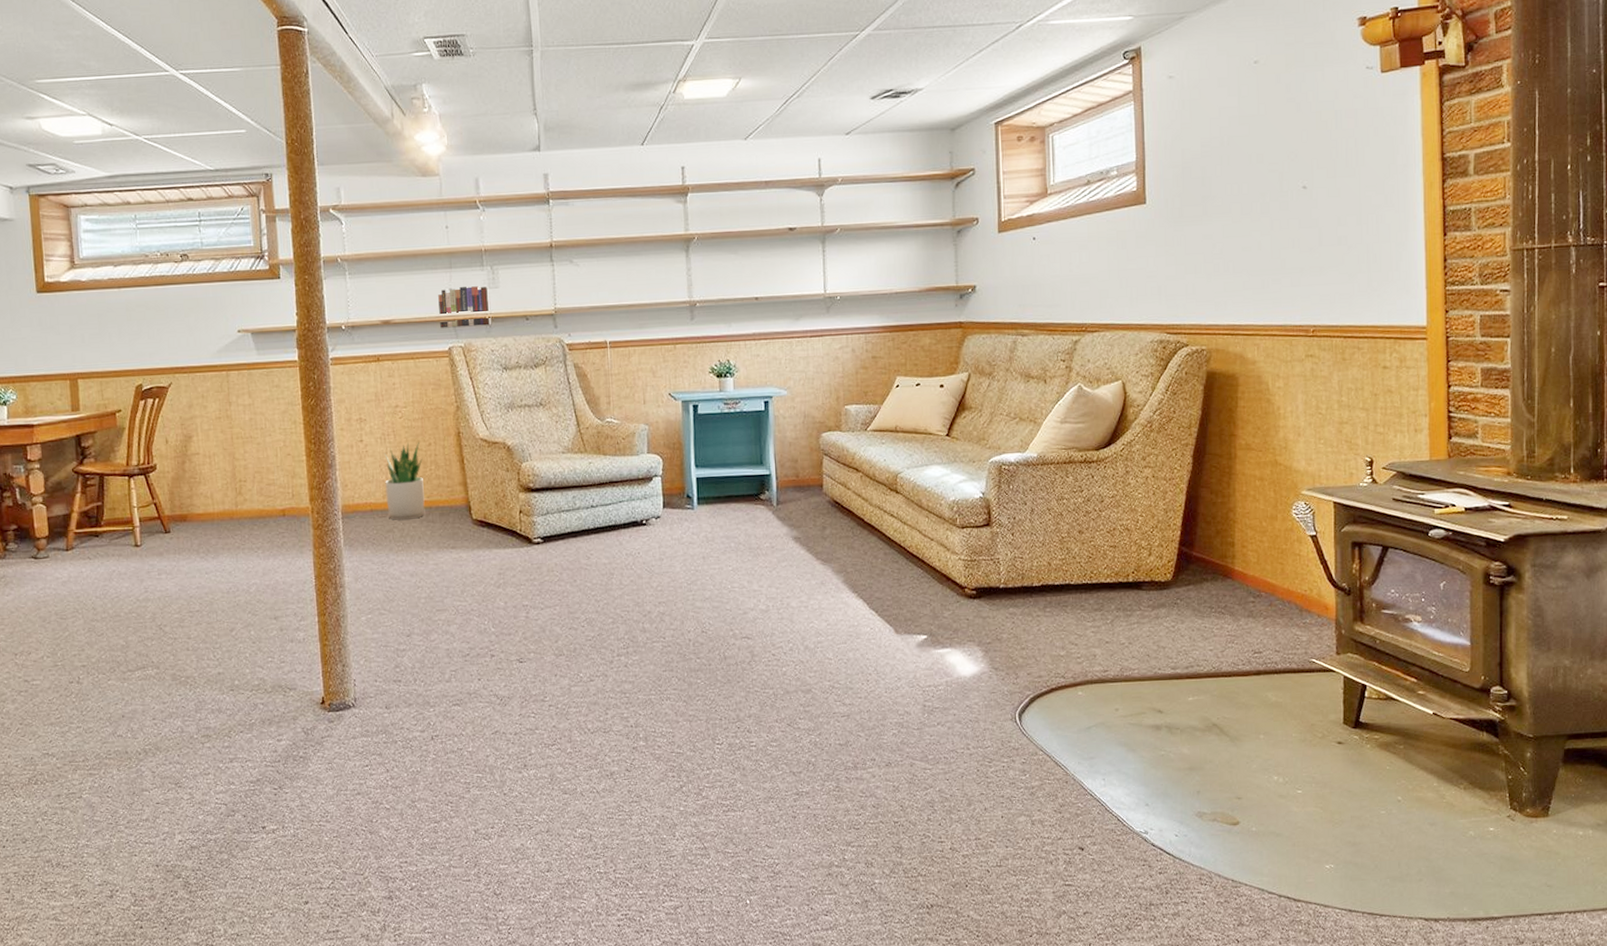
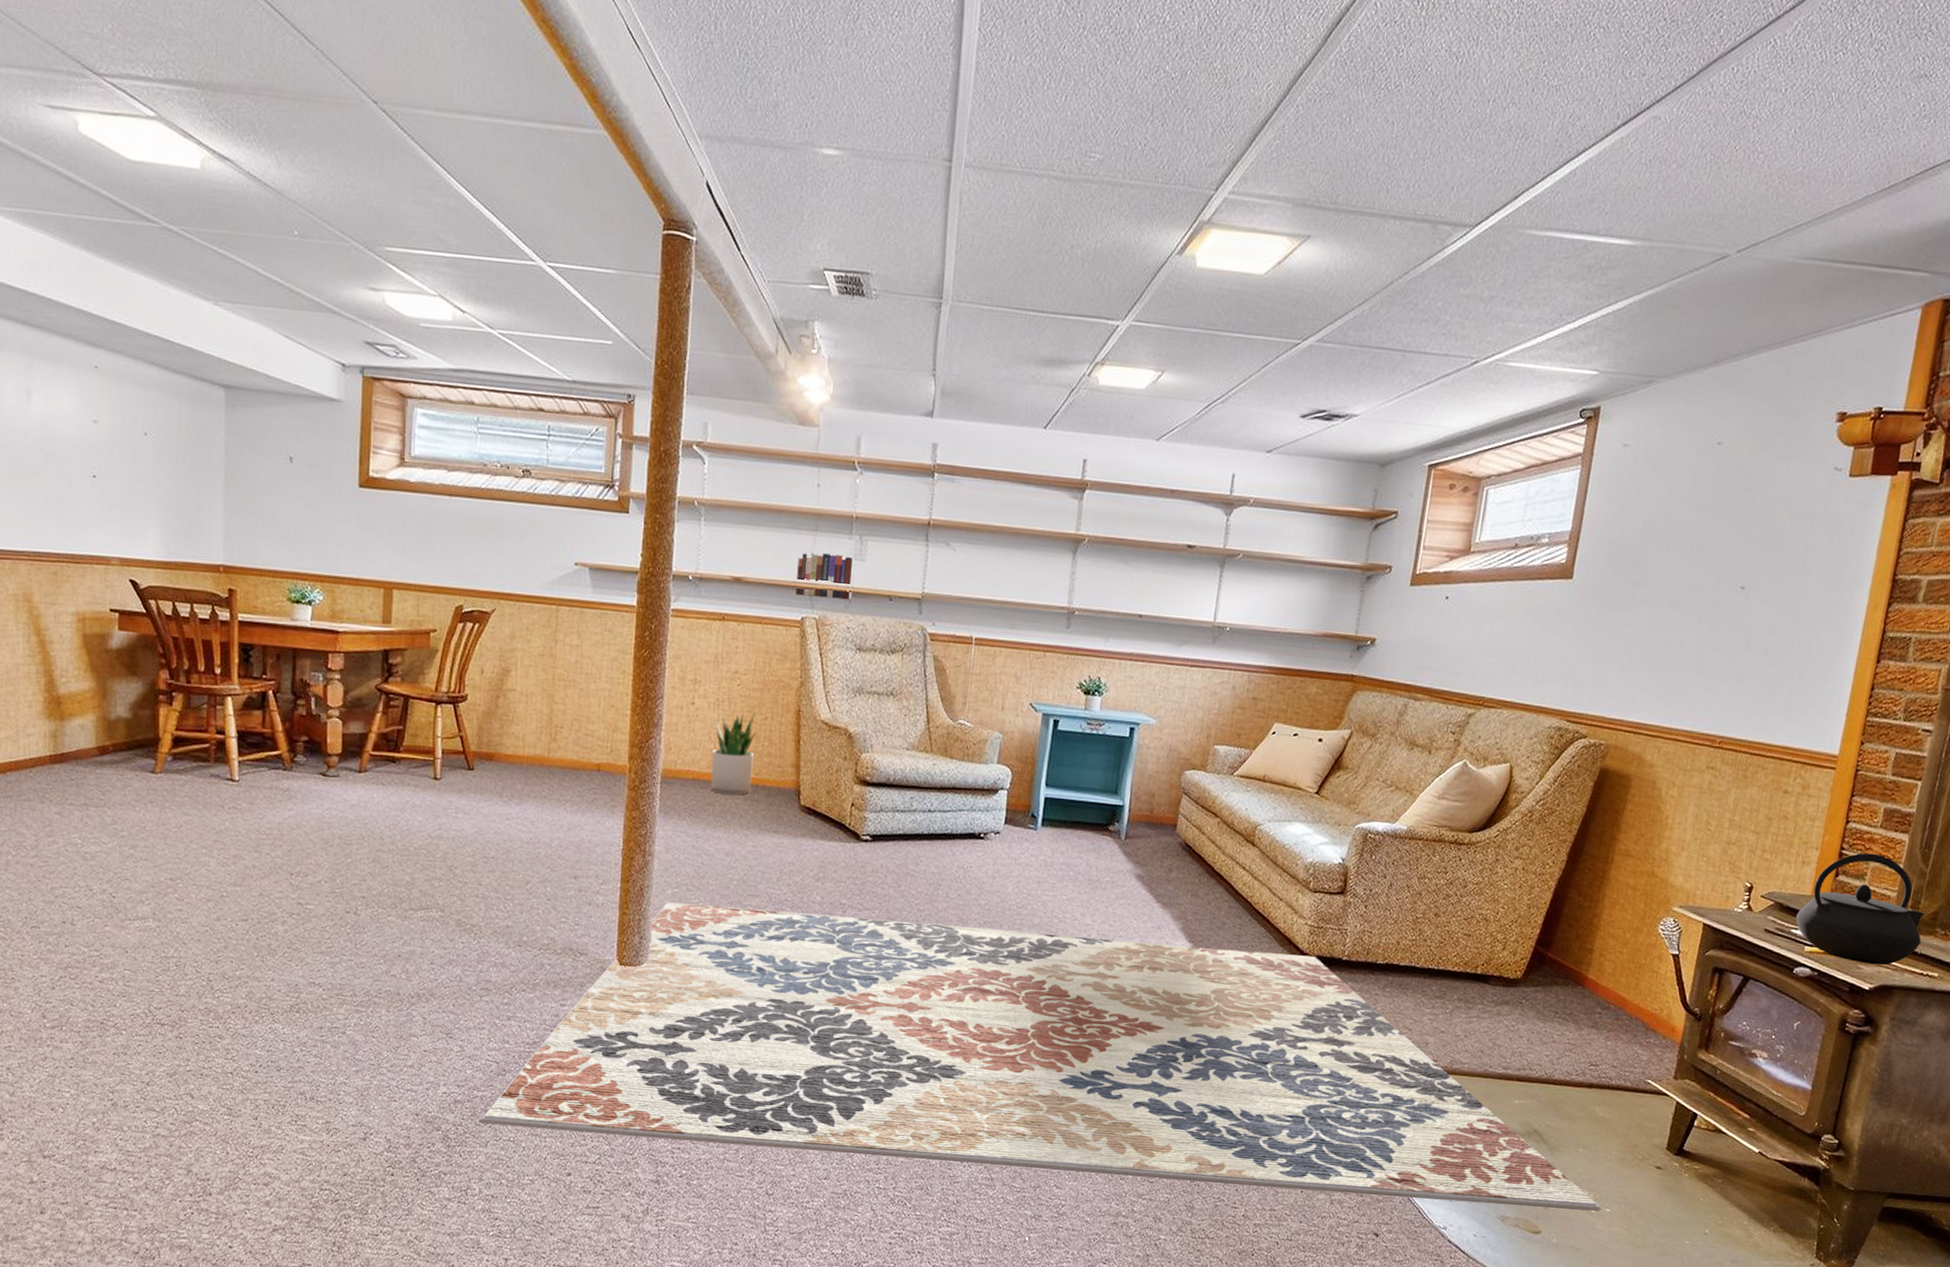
rug: none [217,589,1293,866] -> present [480,902,1602,1212]
kettle: none [1420,412,1543,517] -> present [1795,853,1925,965]

